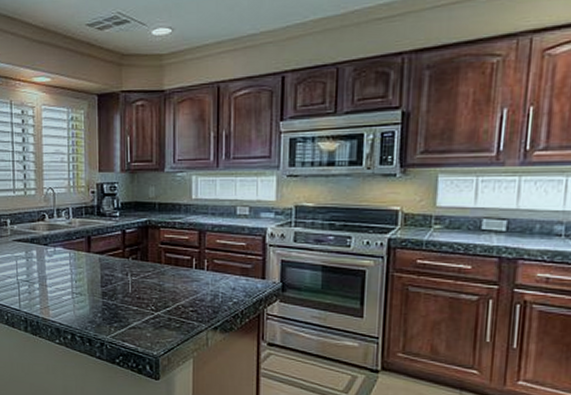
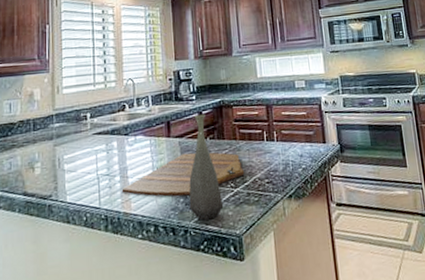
cutting board: none [40,270,167,312] -> present [121,152,245,197]
bottle: none [107,232,142,339] -> present [189,114,224,222]

